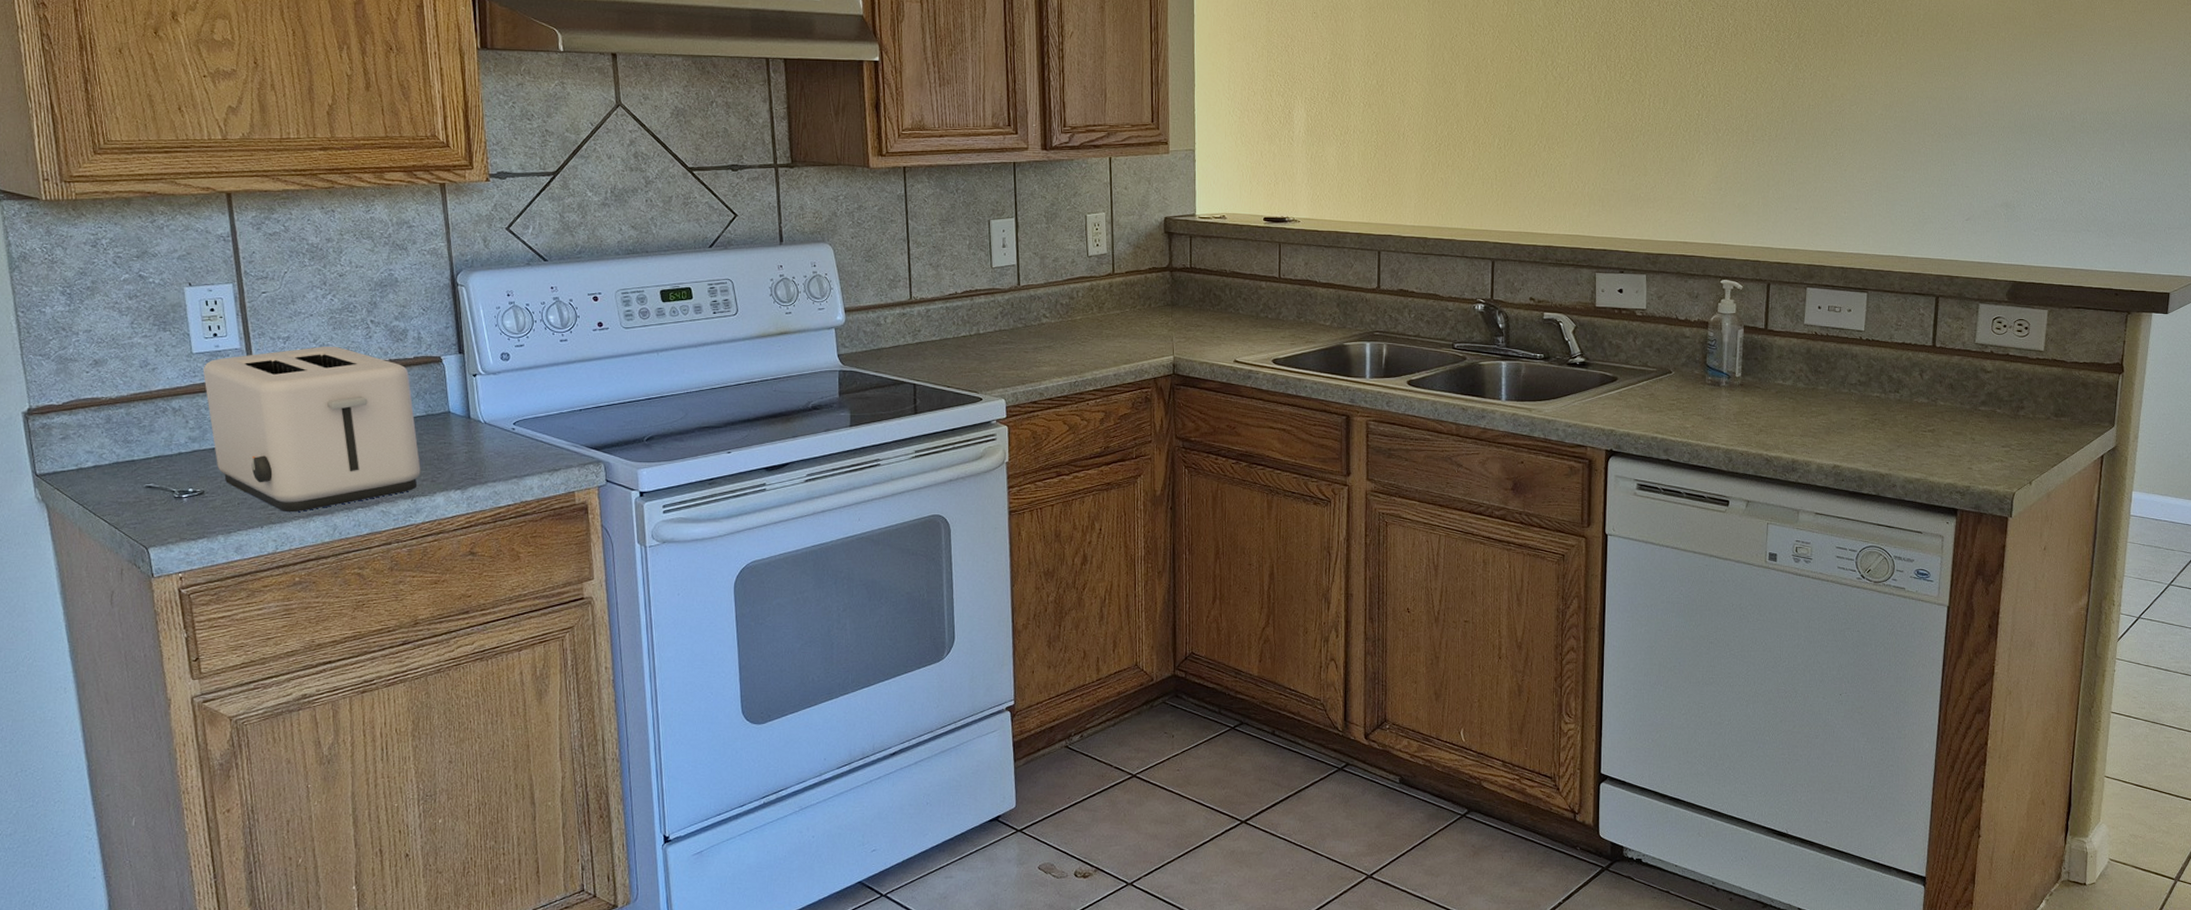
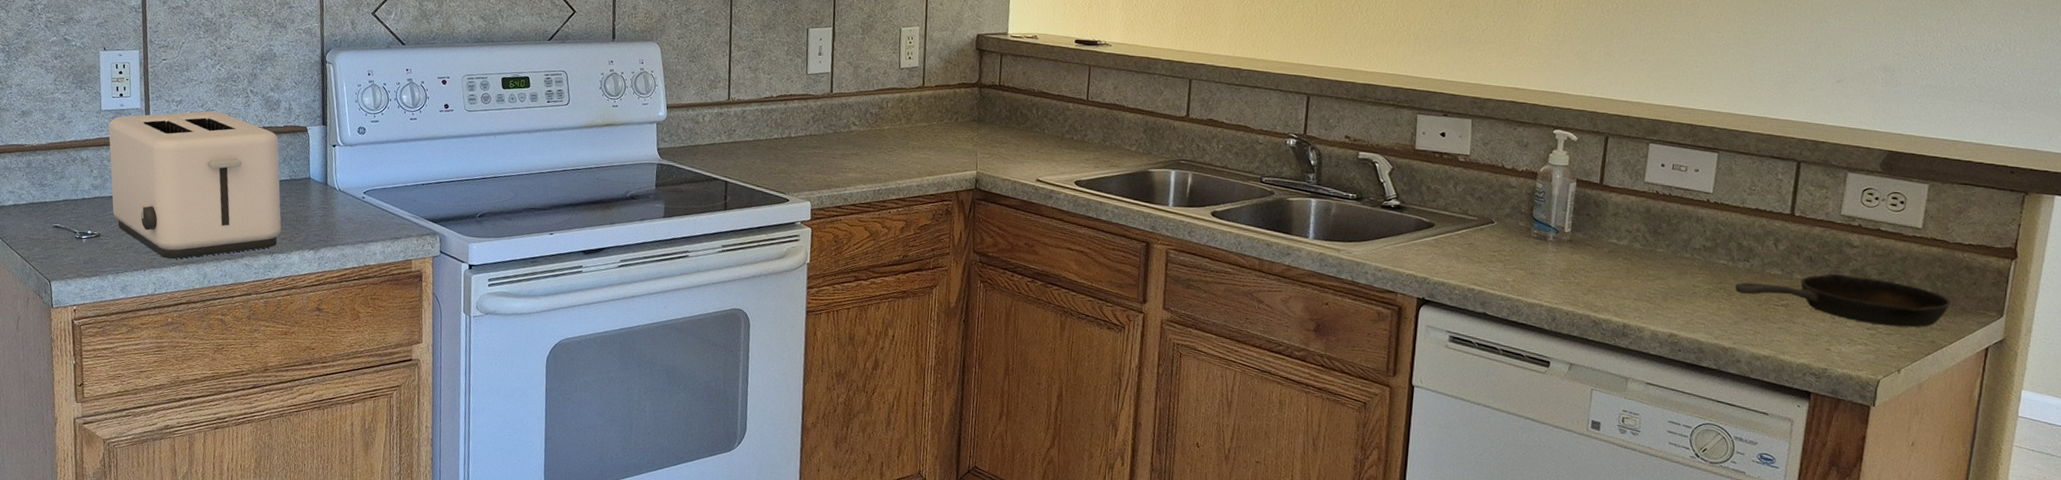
frying pan: none [1888,398,2071,442] -> present [1735,273,1951,328]

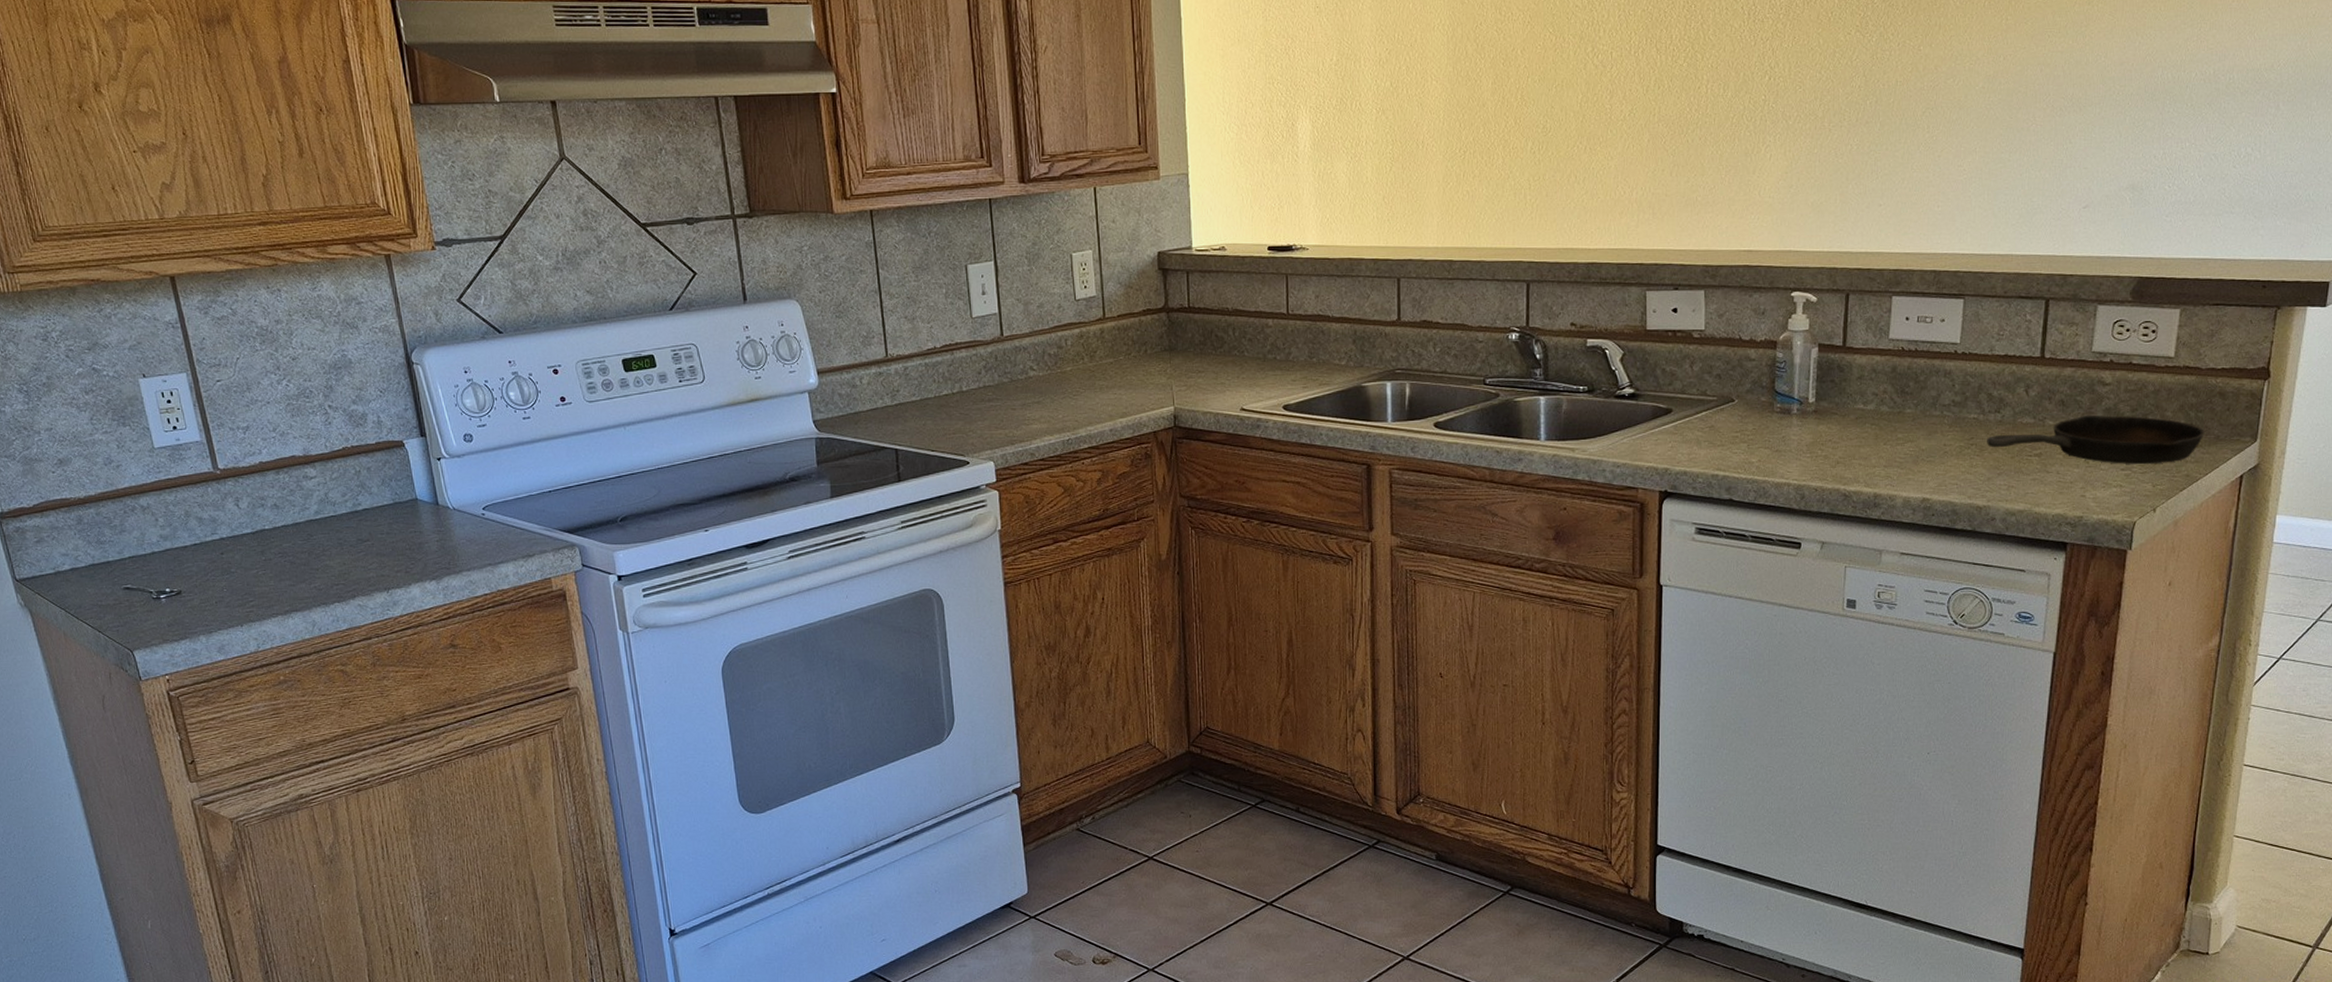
toaster: present [108,111,282,260] -> none [167,434,394,610]

